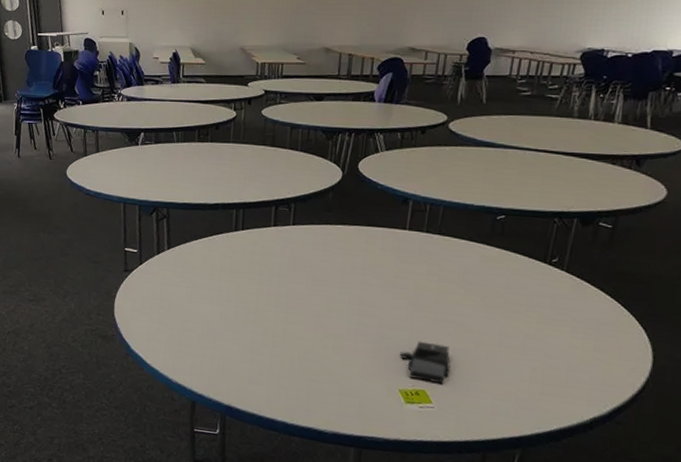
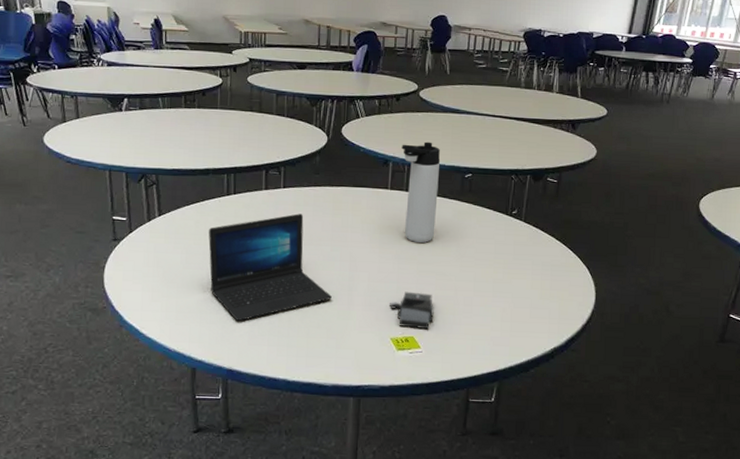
laptop: none [213,252,337,359] -> present [208,213,332,322]
thermos bottle: none [421,178,469,290] -> present [402,141,441,243]

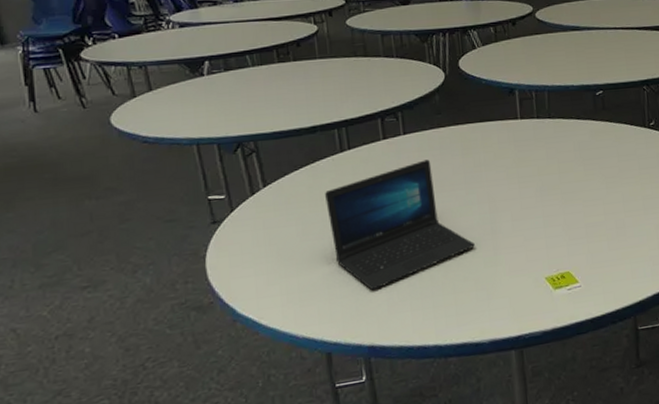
computer mouse: present [388,291,434,329] -> none [537,222,588,263]
thermos bottle: present [402,141,441,243] -> none [525,63,575,171]

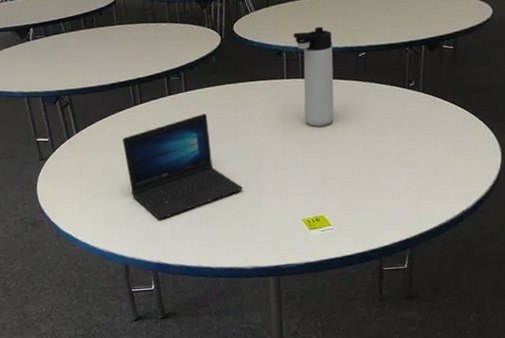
thermos bottle: none [525,63,575,171] -> present [293,26,335,127]

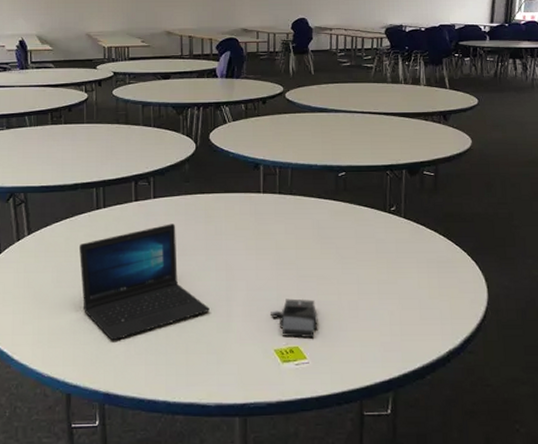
thermos bottle: present [293,26,335,127] -> none [271,142,312,246]
computer mouse: none [296,173,341,208] -> present [269,298,318,338]

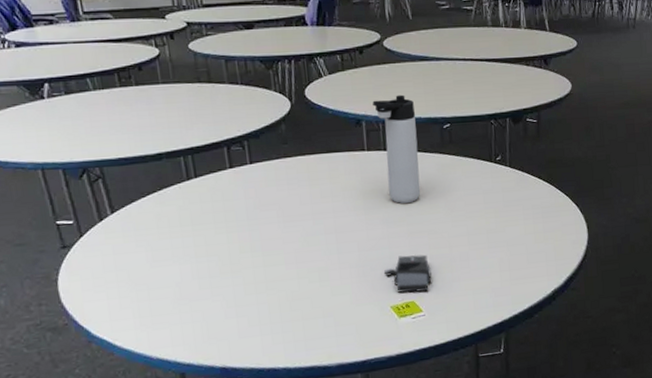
laptop: present [79,224,210,341] -> none [173,189,322,316]
thermos bottle: none [271,142,312,246] -> present [372,94,421,203]

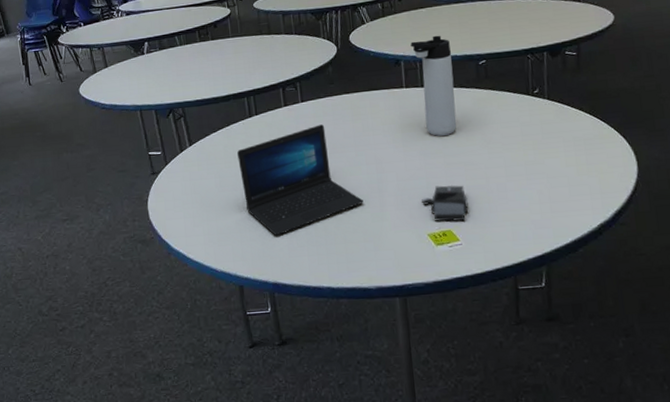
laptop: none [173,189,322,316] -> present [237,124,363,236]

